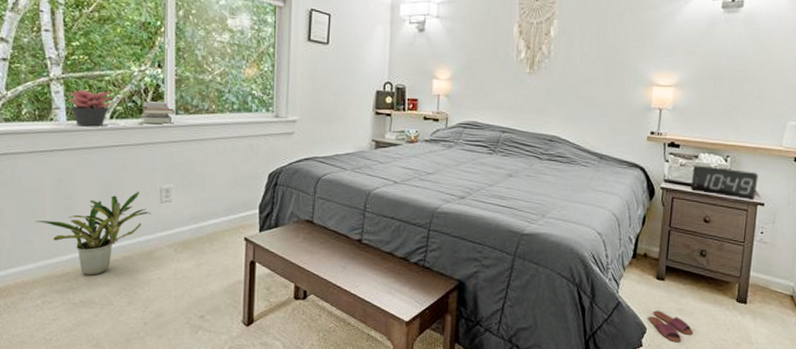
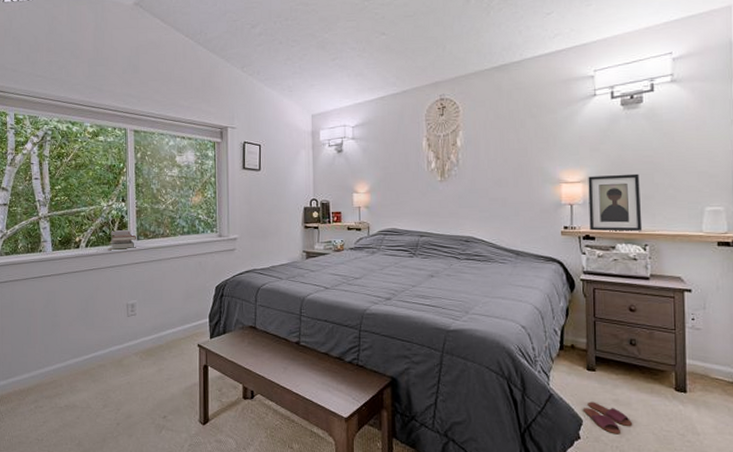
potted plant: present [36,191,151,276] -> none [29,307,120,382]
succulent plant: present [68,89,113,127] -> none [53,224,88,255]
picture frame: none [675,81,730,142] -> present [588,173,643,232]
alarm clock: present [690,165,759,200] -> none [611,255,682,287]

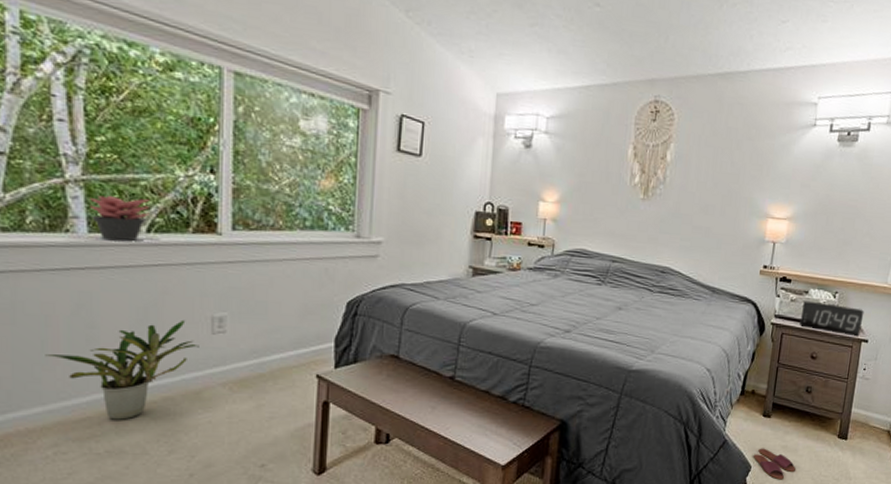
potted plant: none [29,307,120,382] -> present [45,319,199,420]
succulent plant: none [53,224,88,255] -> present [90,195,151,241]
books: present [107,230,136,251] -> none [183,213,231,242]
picture frame: present [588,173,643,232] -> none [787,214,842,278]
alarm clock: none [611,255,682,287] -> present [799,300,865,337]

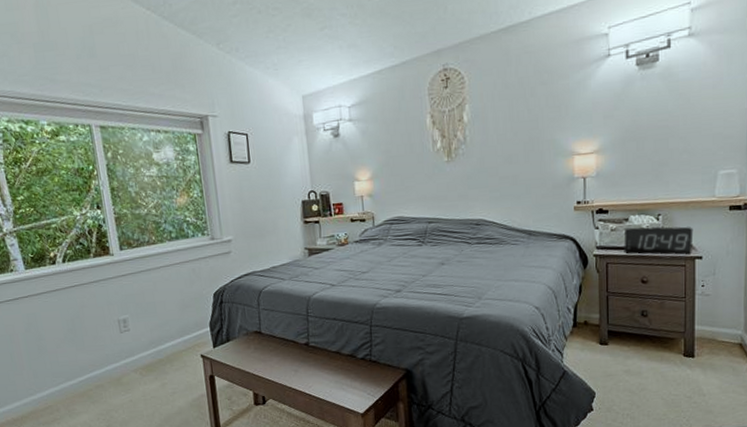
potted plant: present [45,319,199,420] -> none [14,325,114,406]
succulent plant: present [90,195,151,241] -> none [22,237,63,273]
slippers: present [753,448,796,480] -> none [595,374,642,403]

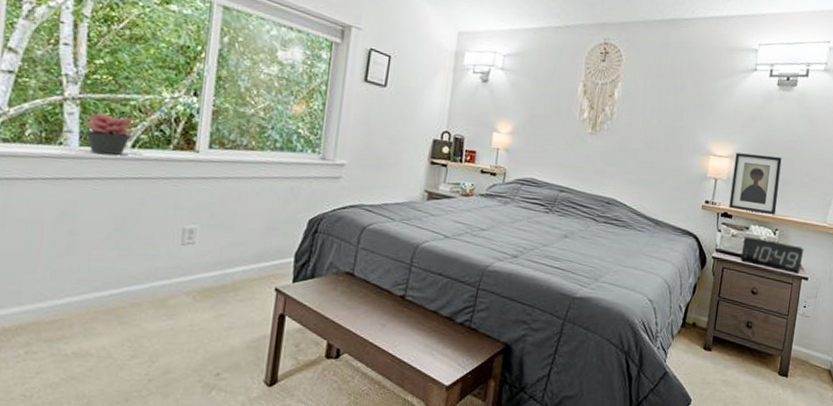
succulent plant: none [22,237,63,273] -> present [83,112,138,155]
picture frame: none [601,139,656,204] -> present [729,152,782,215]

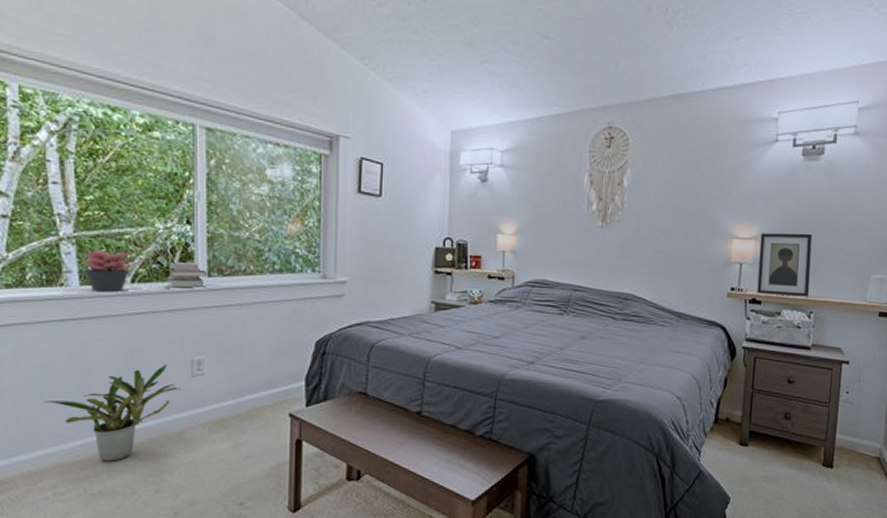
potted plant: none [28,230,169,324] -> present [44,364,181,461]
books: none [164,131,208,159] -> present [164,262,206,290]
alarm clock: present [740,236,804,274] -> none [773,322,843,359]

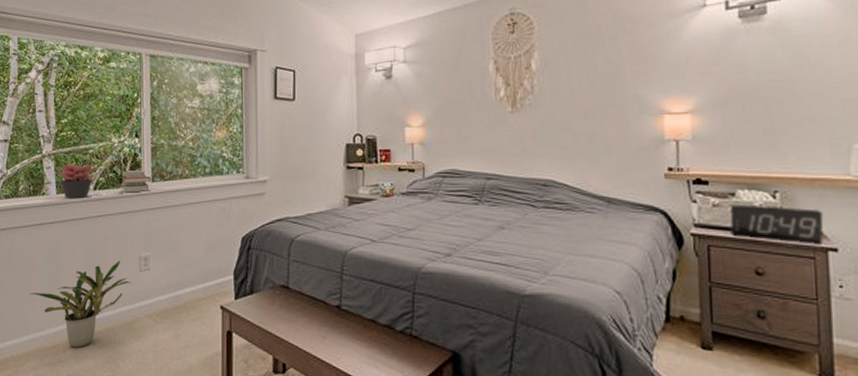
picture frame: present [757,233,812,297] -> none [698,102,771,174]
alarm clock: none [773,322,843,359] -> present [730,204,824,245]

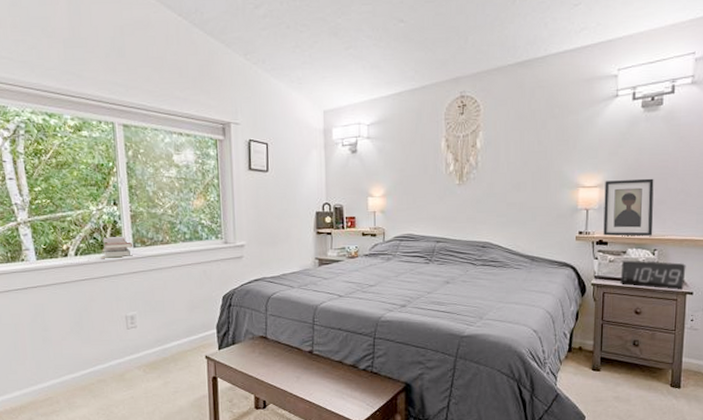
potted plant: present [29,260,131,348] -> none [17,320,119,399]
succulent plant: present [58,163,96,199] -> none [35,230,76,265]
picture frame: none [698,102,771,174] -> present [603,178,654,237]

